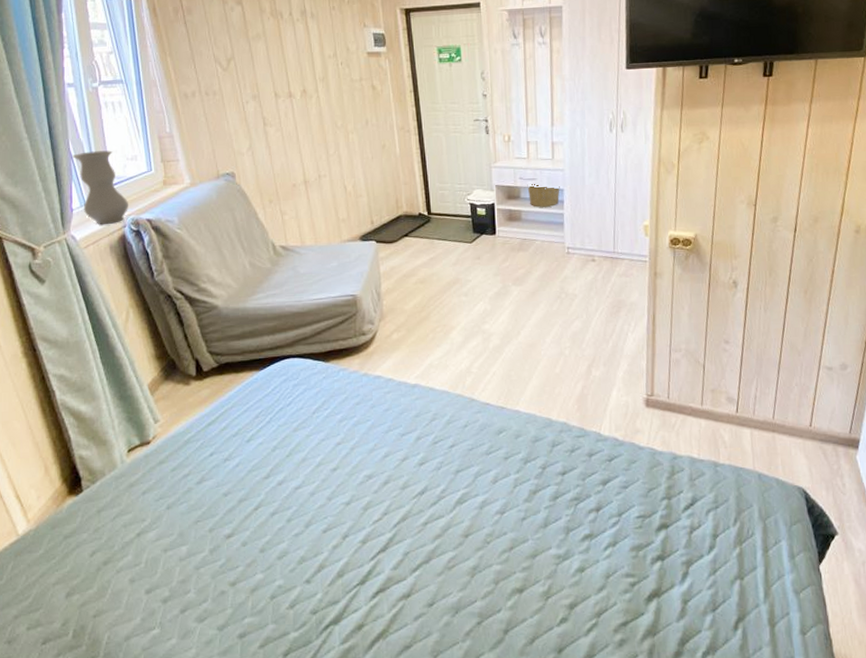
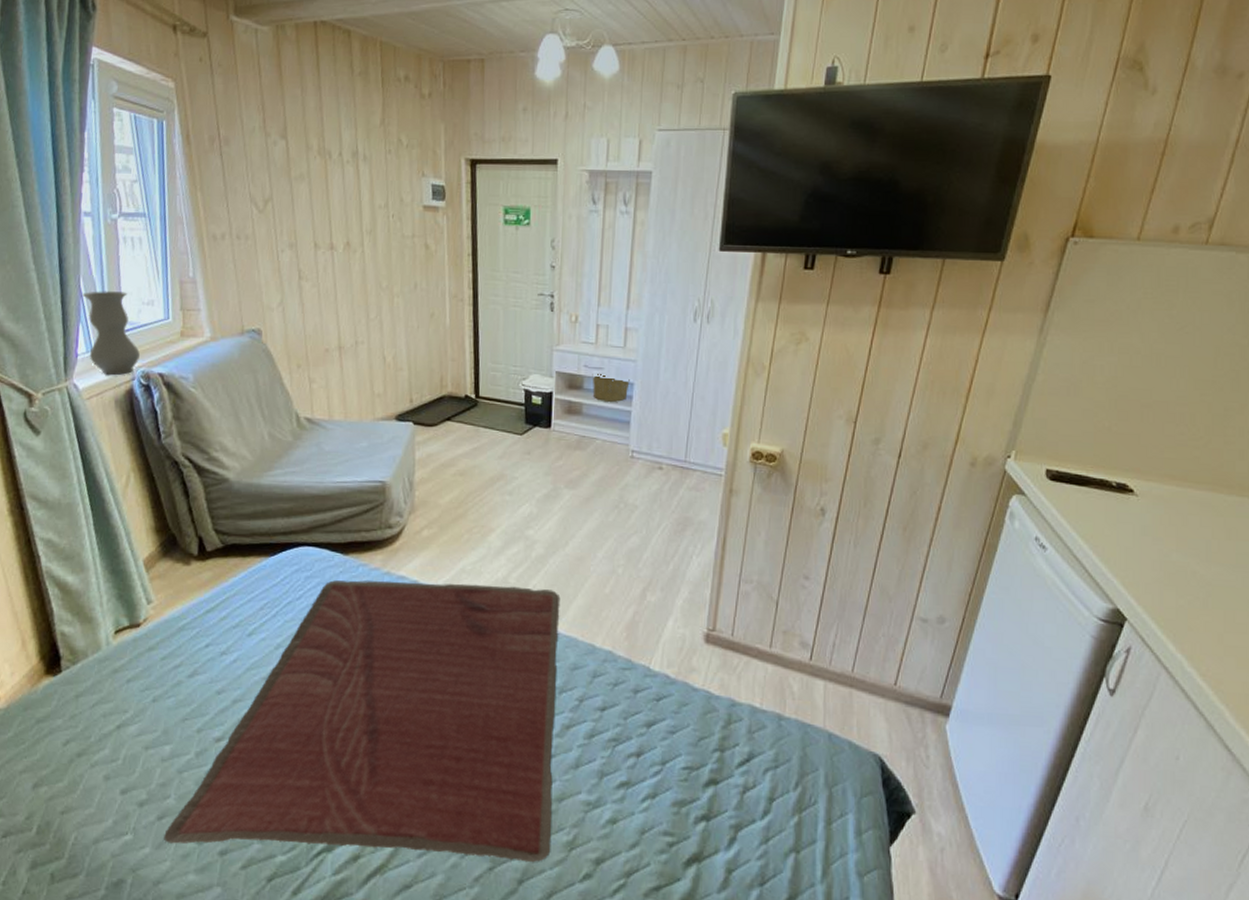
towel: none [188,374,529,633] -> present [164,580,561,863]

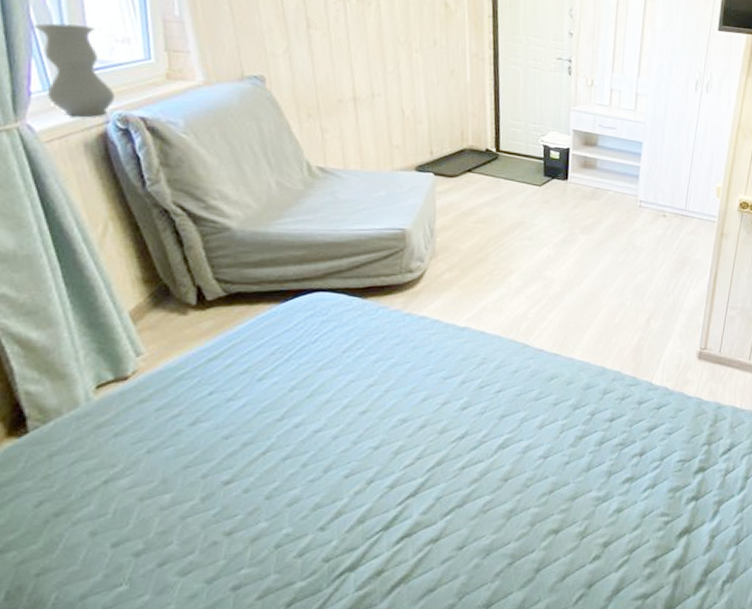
towel: present [164,580,561,863] -> none [166,320,575,588]
basket: present [592,374,630,402] -> none [606,133,639,158]

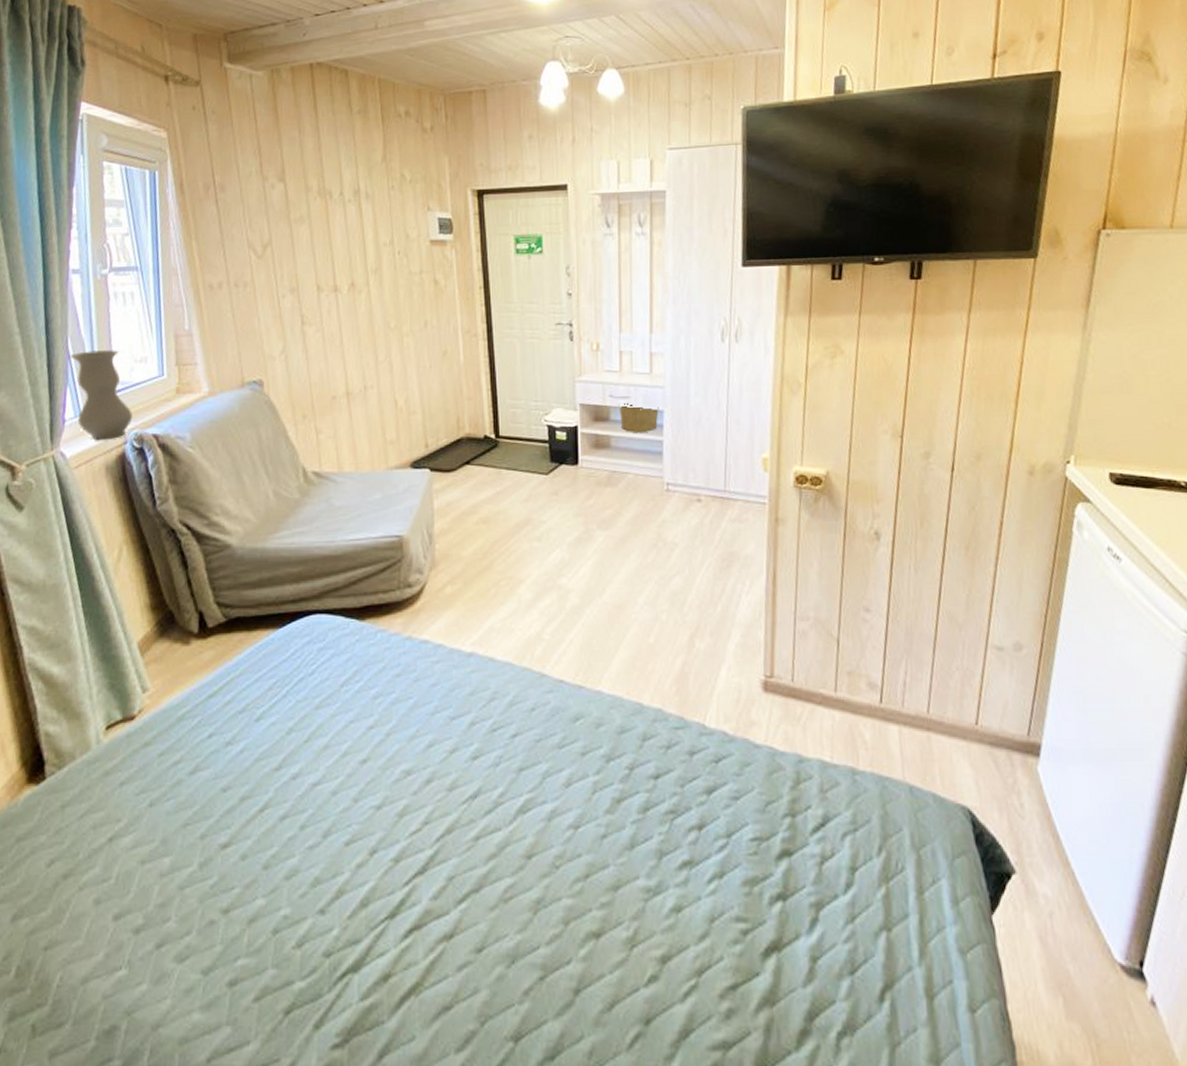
basket: none [606,133,639,158] -> present [618,403,659,432]

